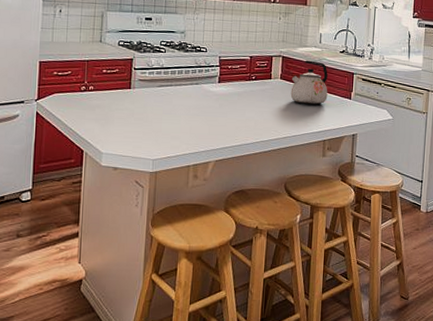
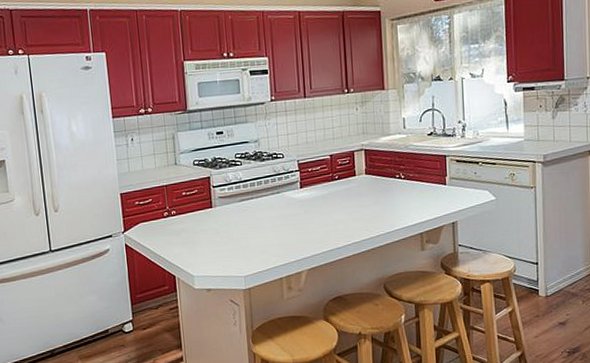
kettle: present [290,60,328,105] -> none [377,149,420,197]

